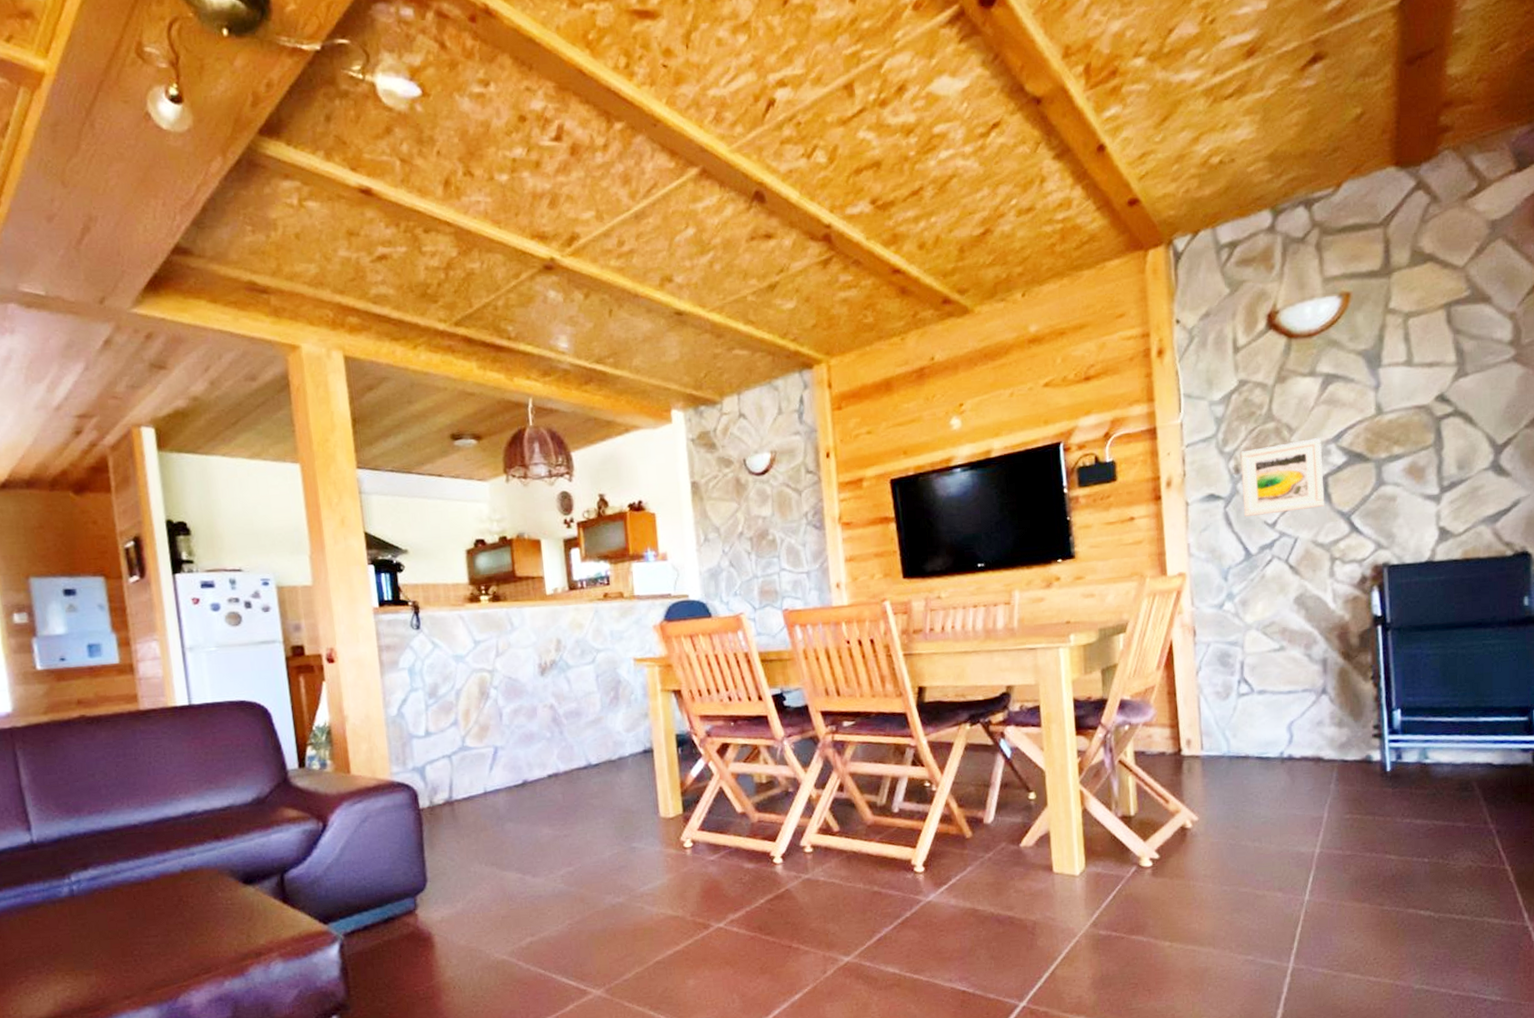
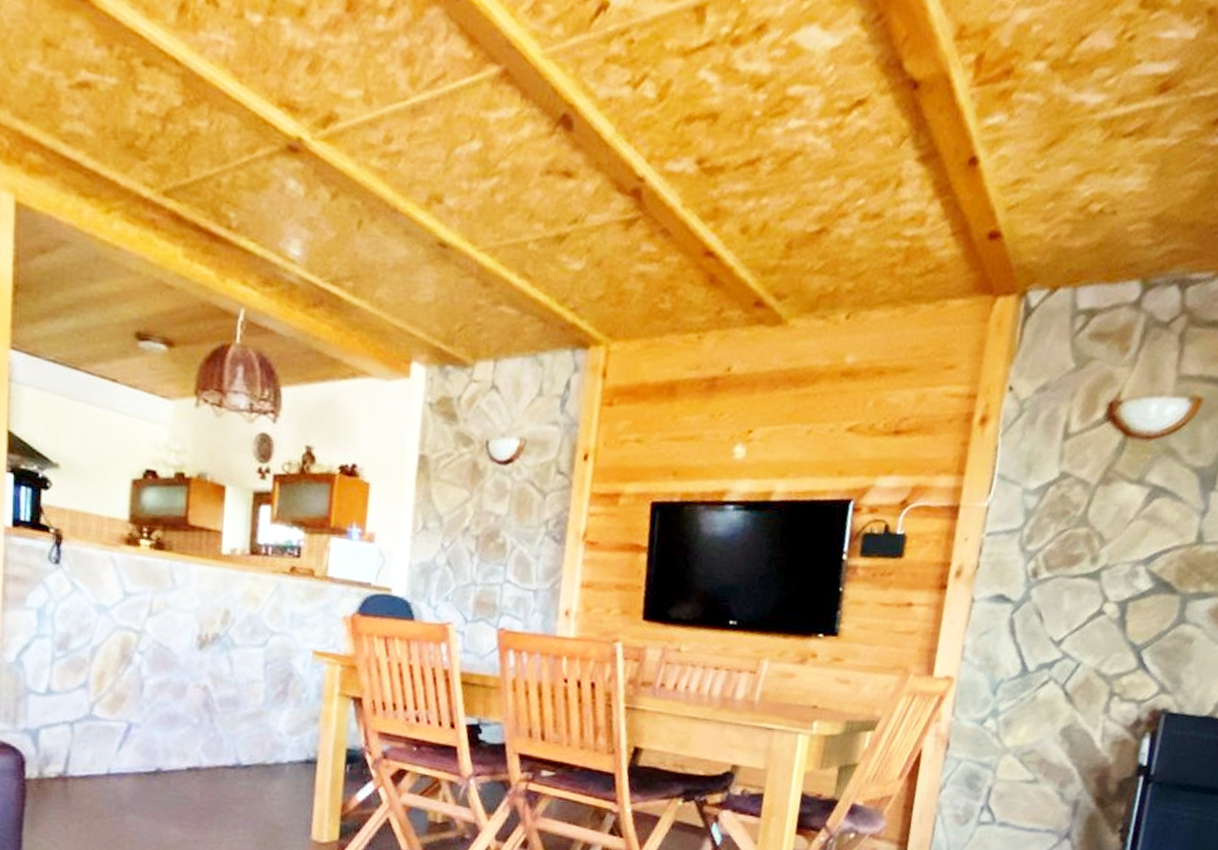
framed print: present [1240,438,1325,516] -> none [1031,553,1132,634]

